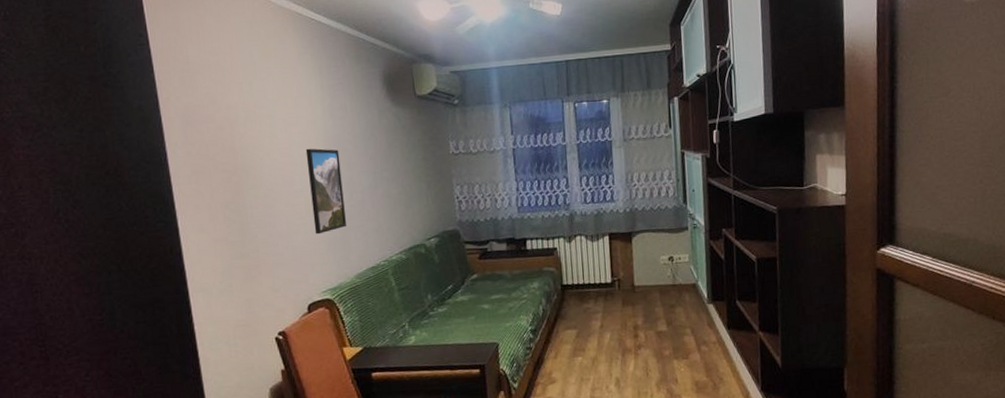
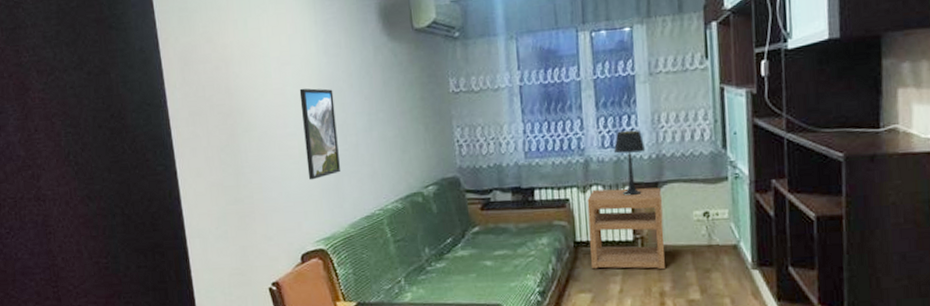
nightstand: none [572,236,638,309] -> present [587,187,665,270]
table lamp: none [595,187,621,244] -> present [614,129,646,196]

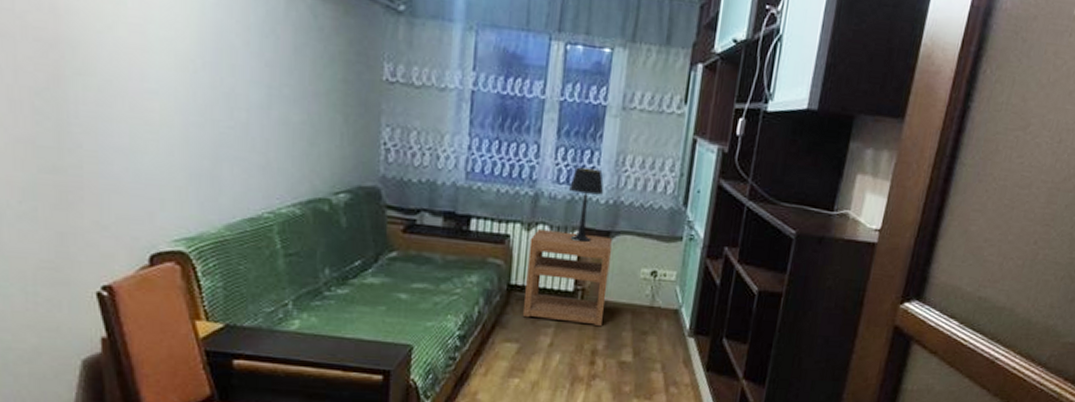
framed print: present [299,88,341,180] -> none [169,31,221,160]

